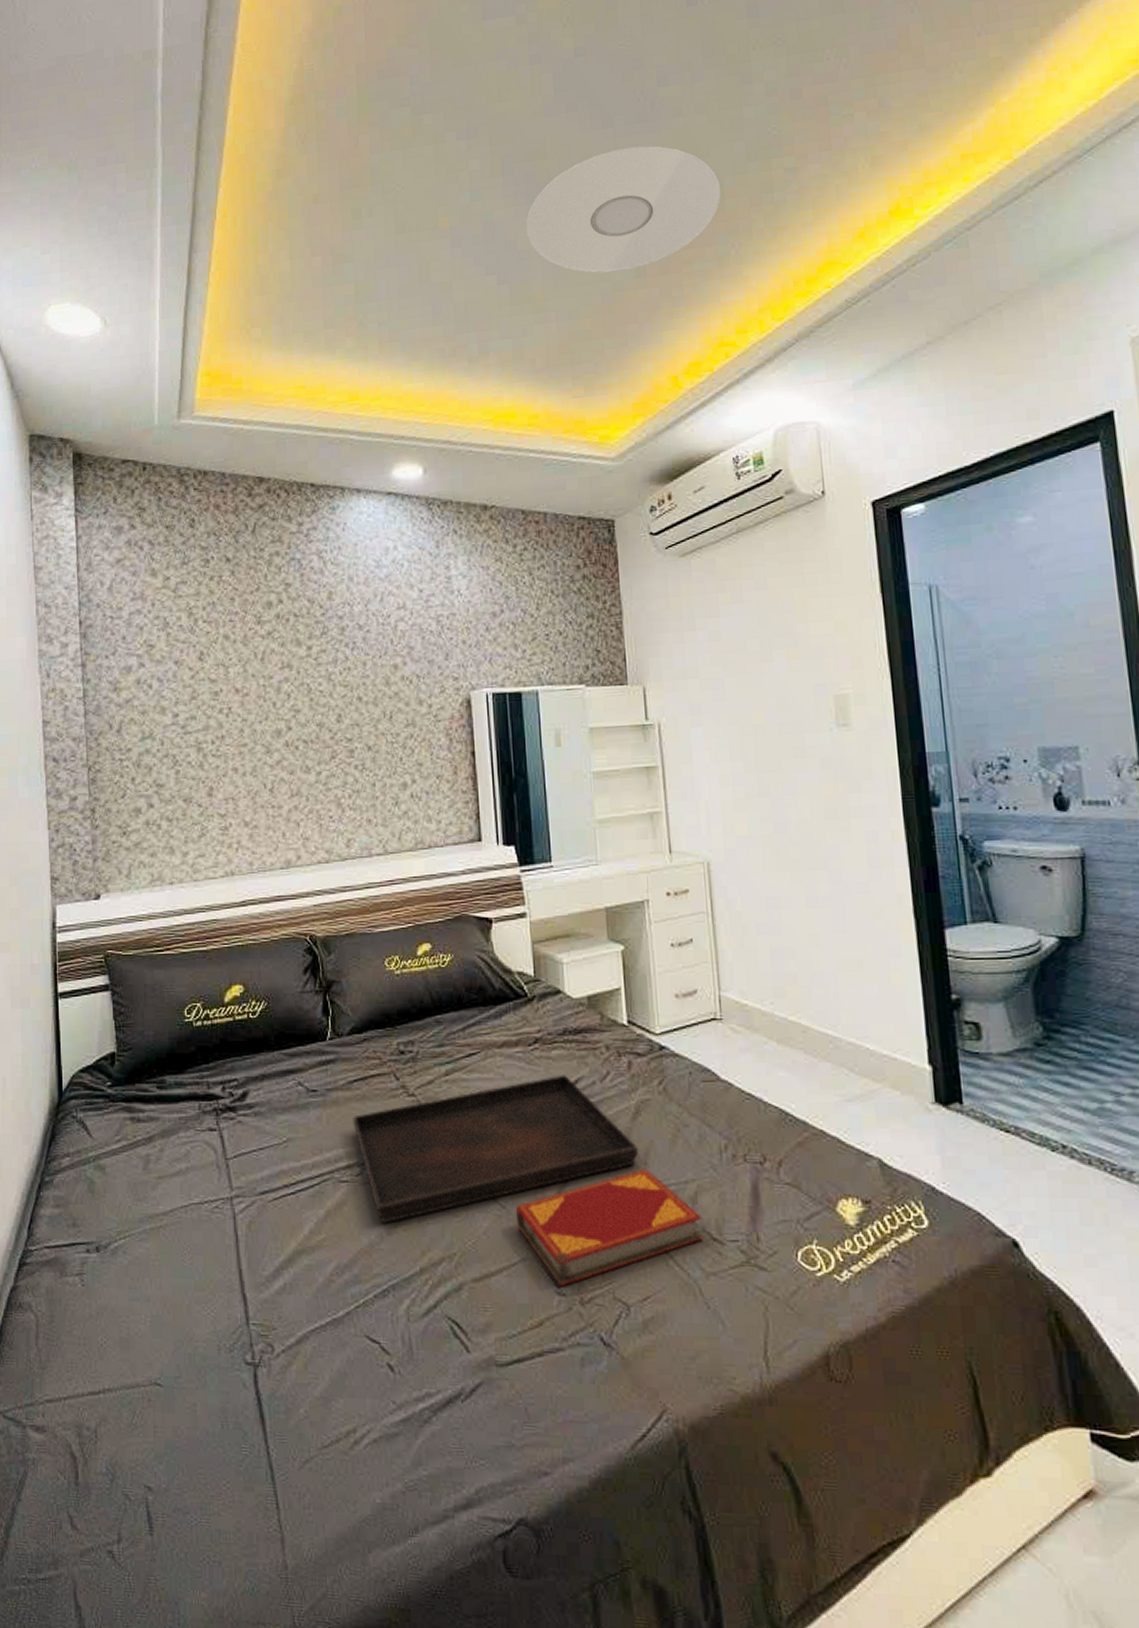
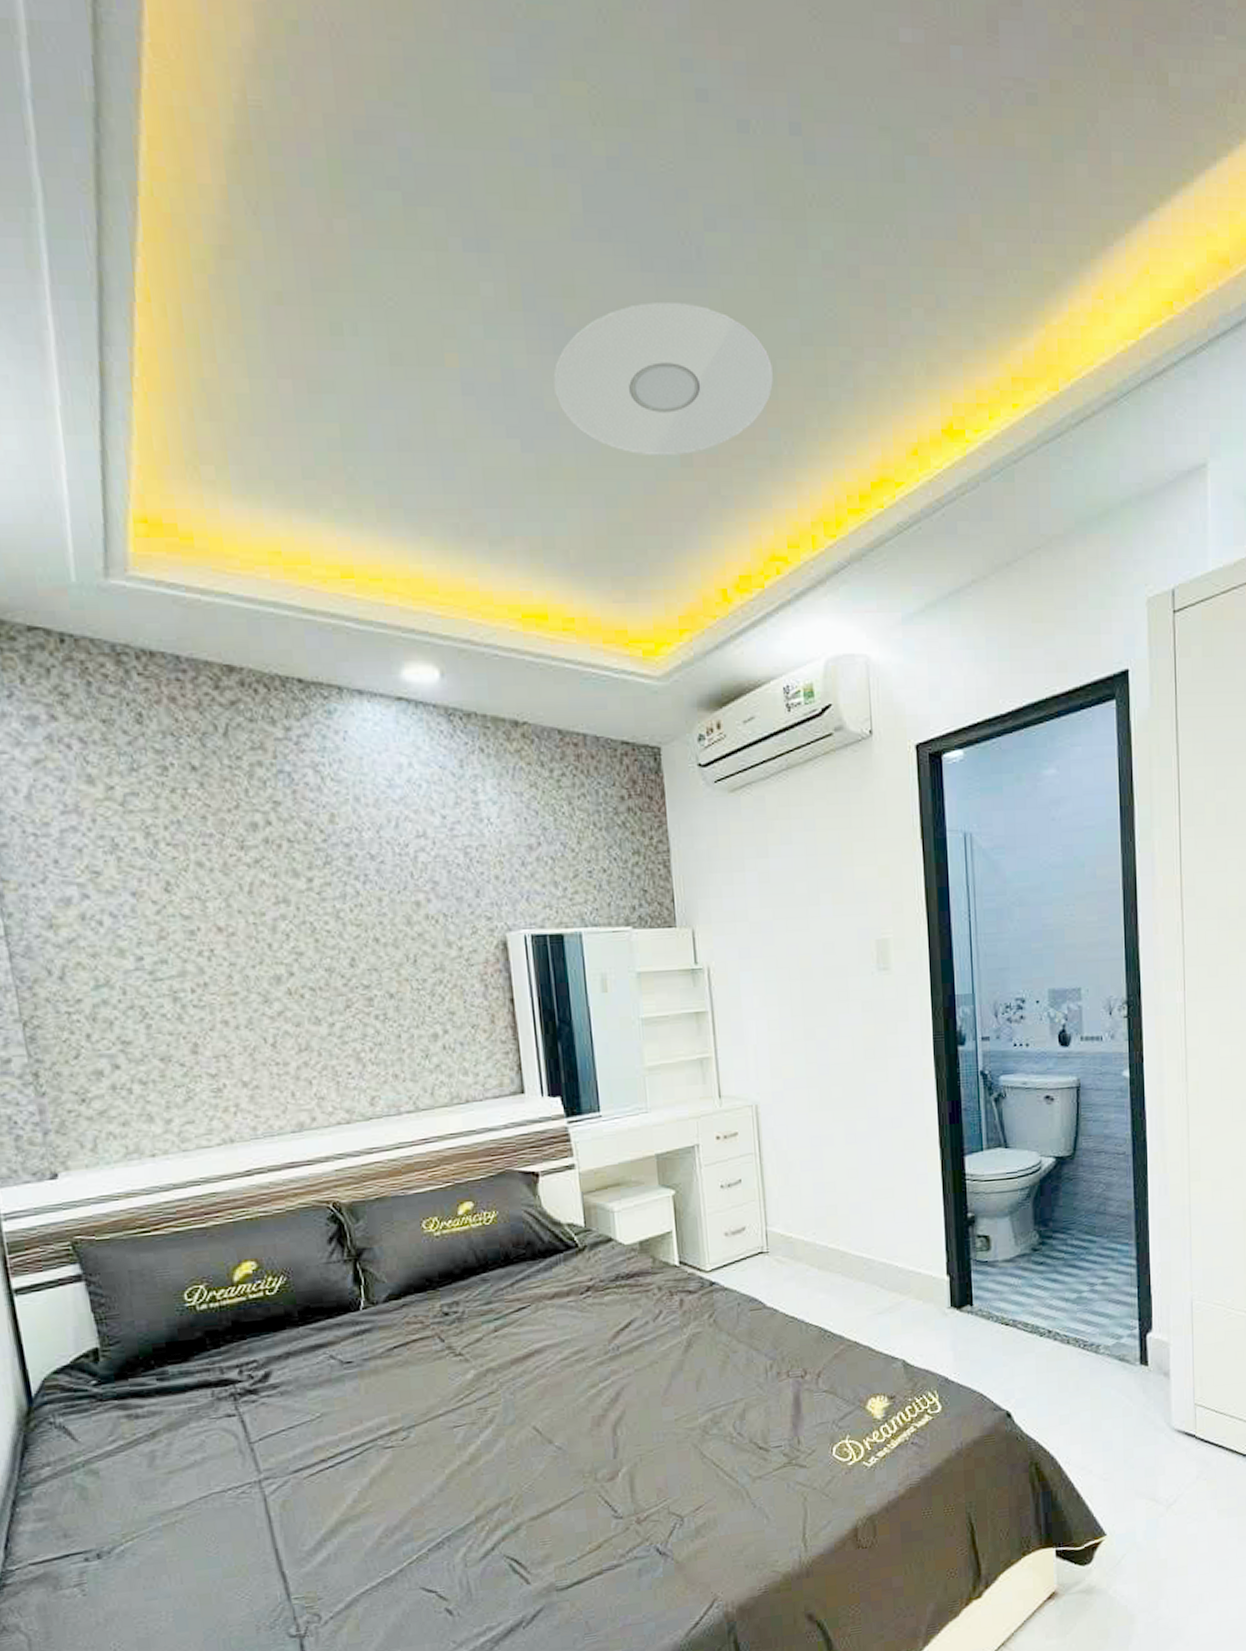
serving tray: present [352,1074,639,1224] -> none [394,1318,691,1481]
hardback book: present [515,1168,704,1287] -> none [571,1394,751,1511]

